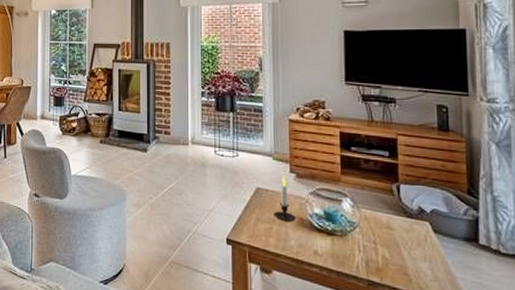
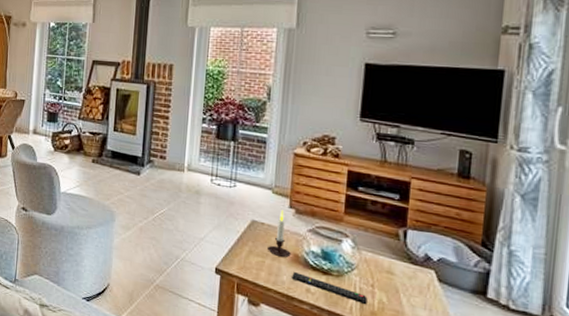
remote control: none [299,236,372,262] -> present [291,272,368,305]

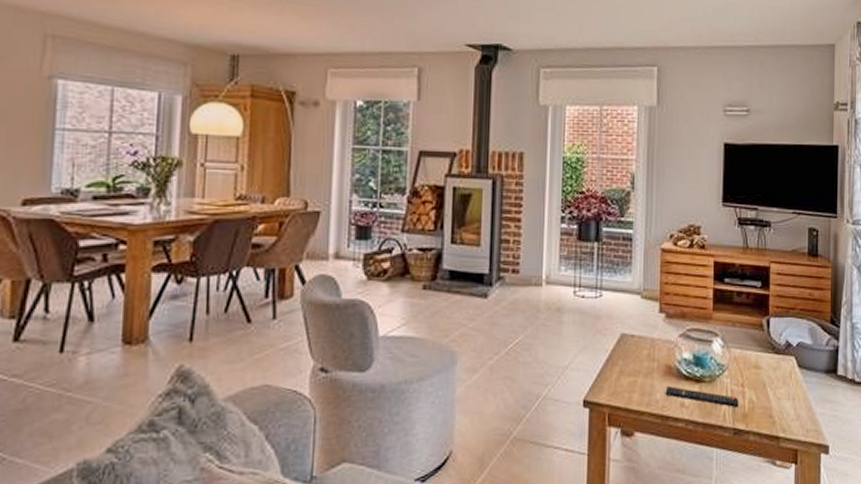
candle: present [266,210,291,258] -> none [638,316,663,373]

